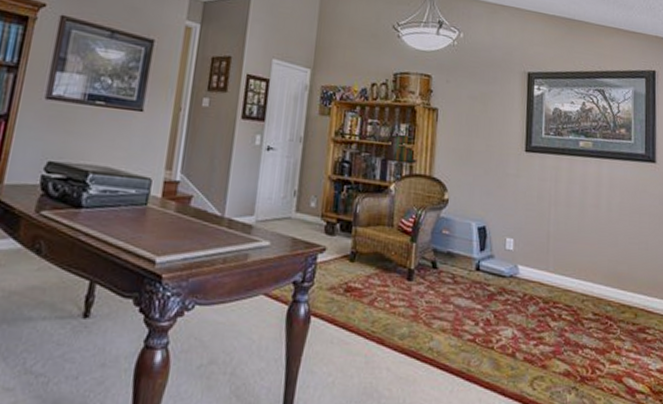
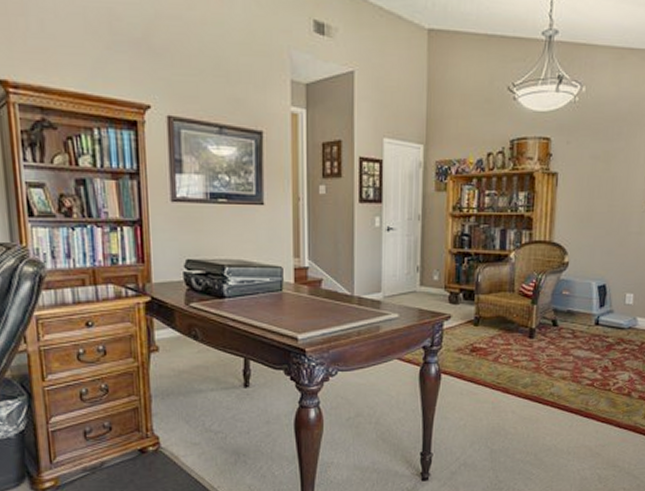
books: present [387,135,416,163] -> none [506,204,535,230]

